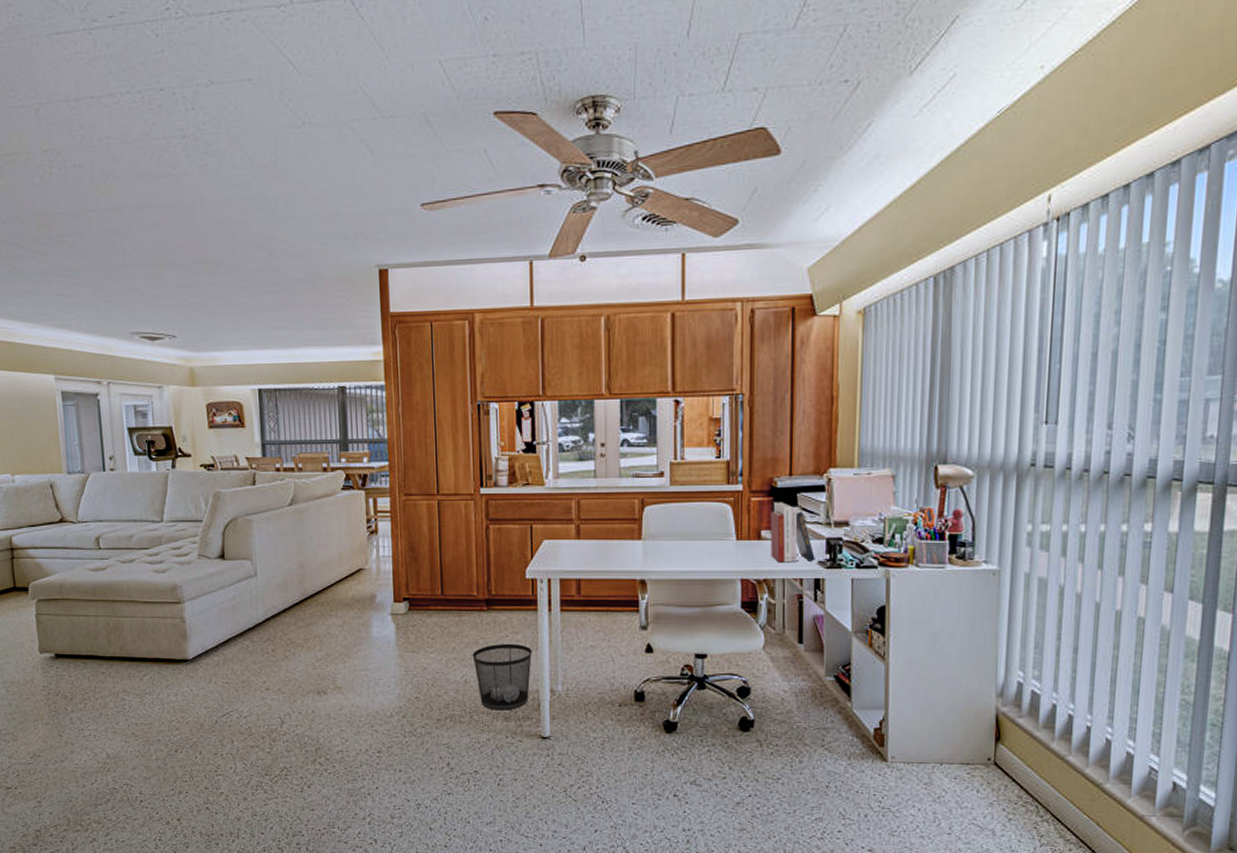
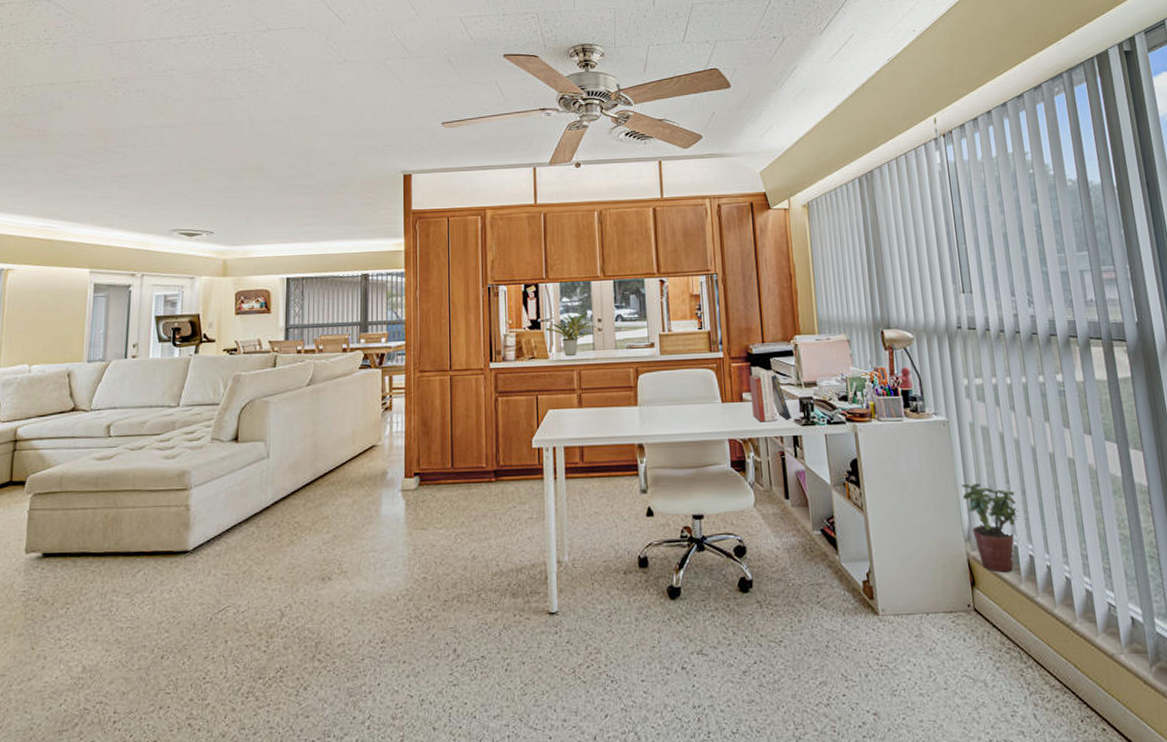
waste bin: present [472,643,532,711] -> none [480,514,539,587]
potted plant: none [542,436,599,484] -> present [546,313,597,357]
potted plant: none [1002,638,1067,730] -> present [961,483,1019,573]

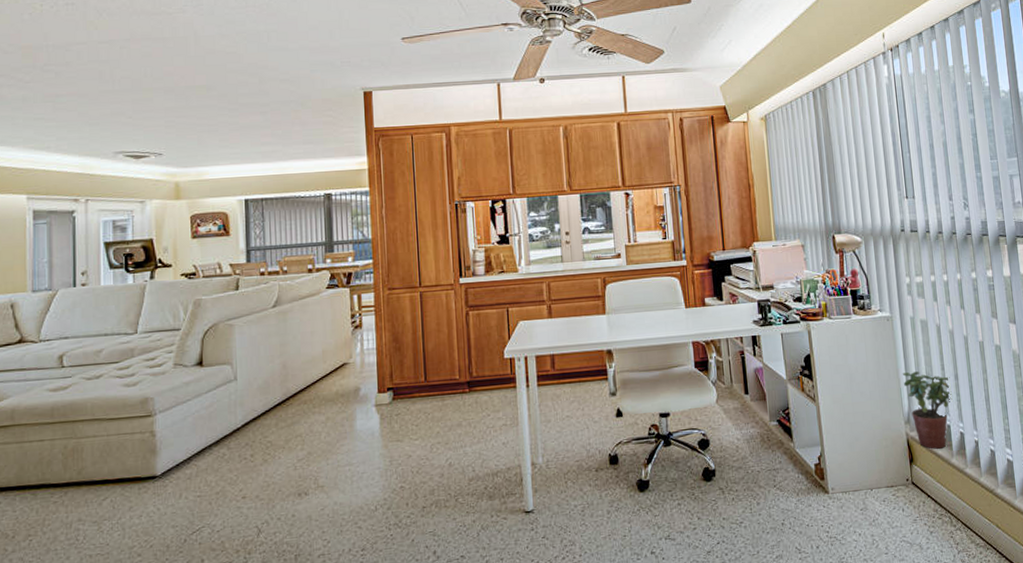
potted plant: present [546,313,597,357] -> none [514,226,565,270]
books: present [749,366,792,422] -> none [710,272,751,325]

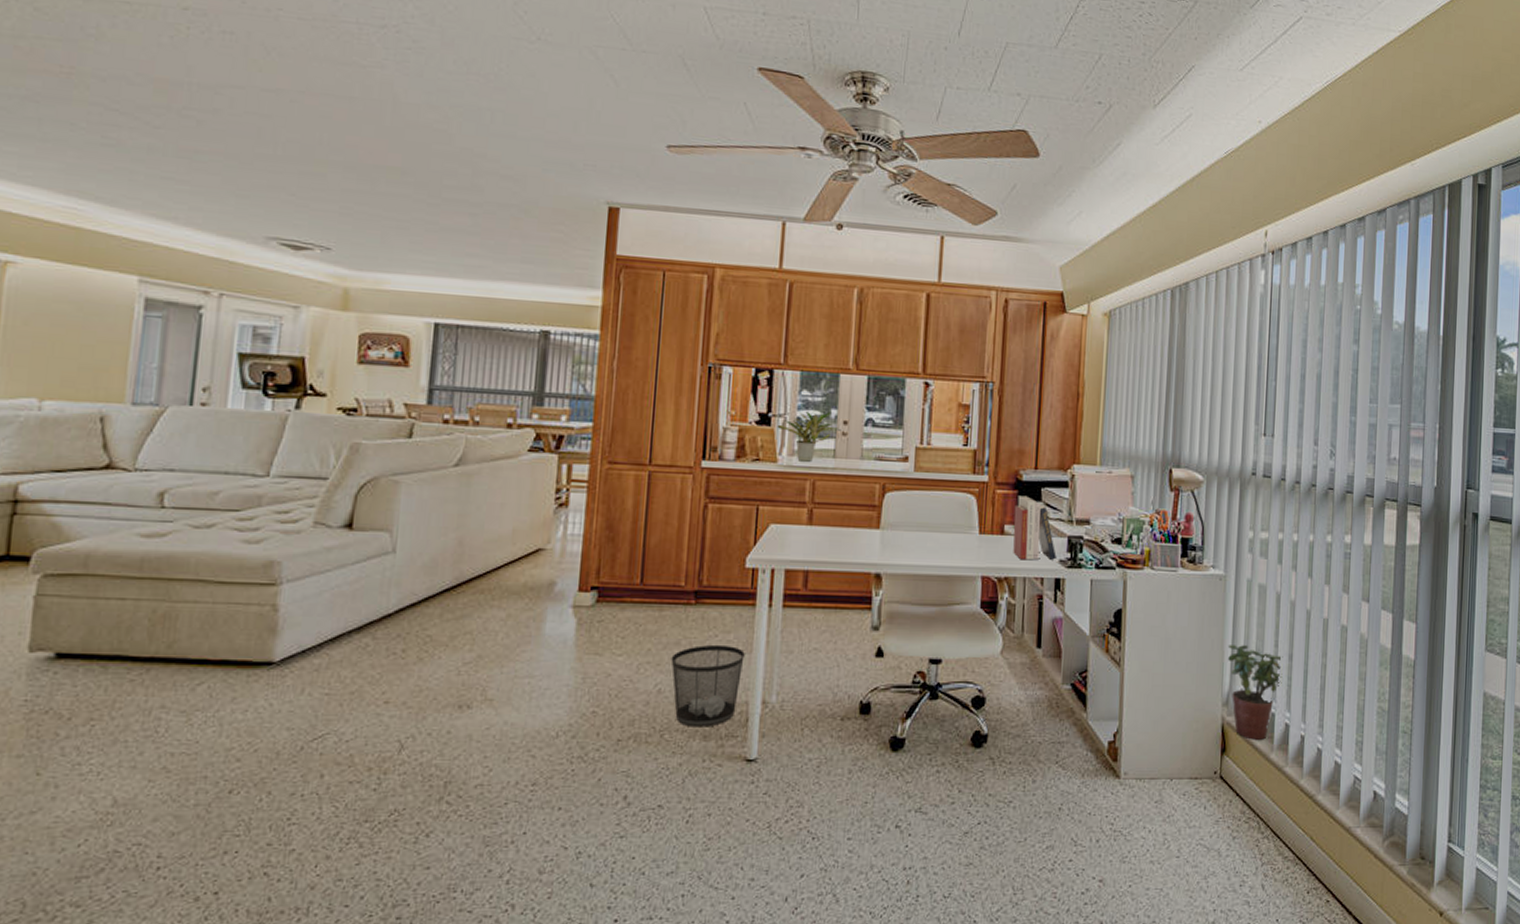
waste bin: none [456,421,513,491] -> present [670,644,745,727]
potted plant: none [514,226,565,270] -> present [777,411,841,463]
books: none [710,272,751,325] -> present [1013,495,1057,561]

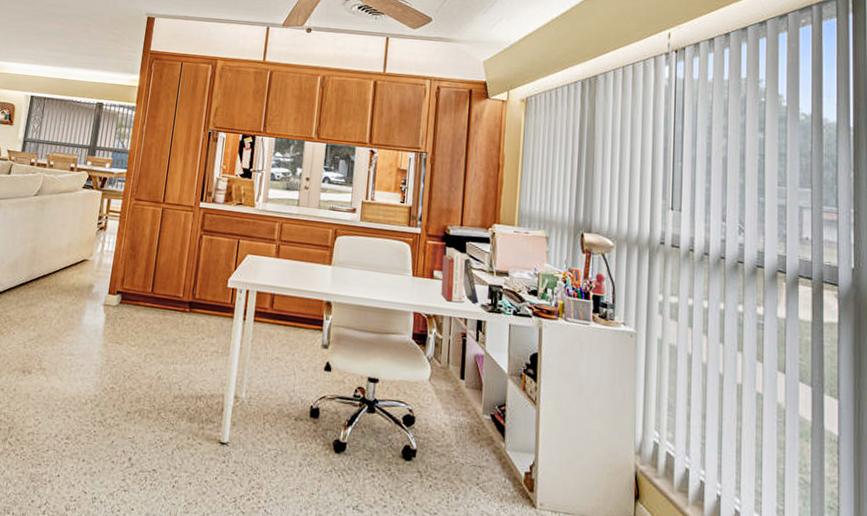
waste bin: present [670,644,745,727] -> none [169,345,224,411]
potted plant: present [777,411,841,463] -> none [256,169,304,209]
potted plant: present [1227,645,1283,740] -> none [639,397,696,493]

